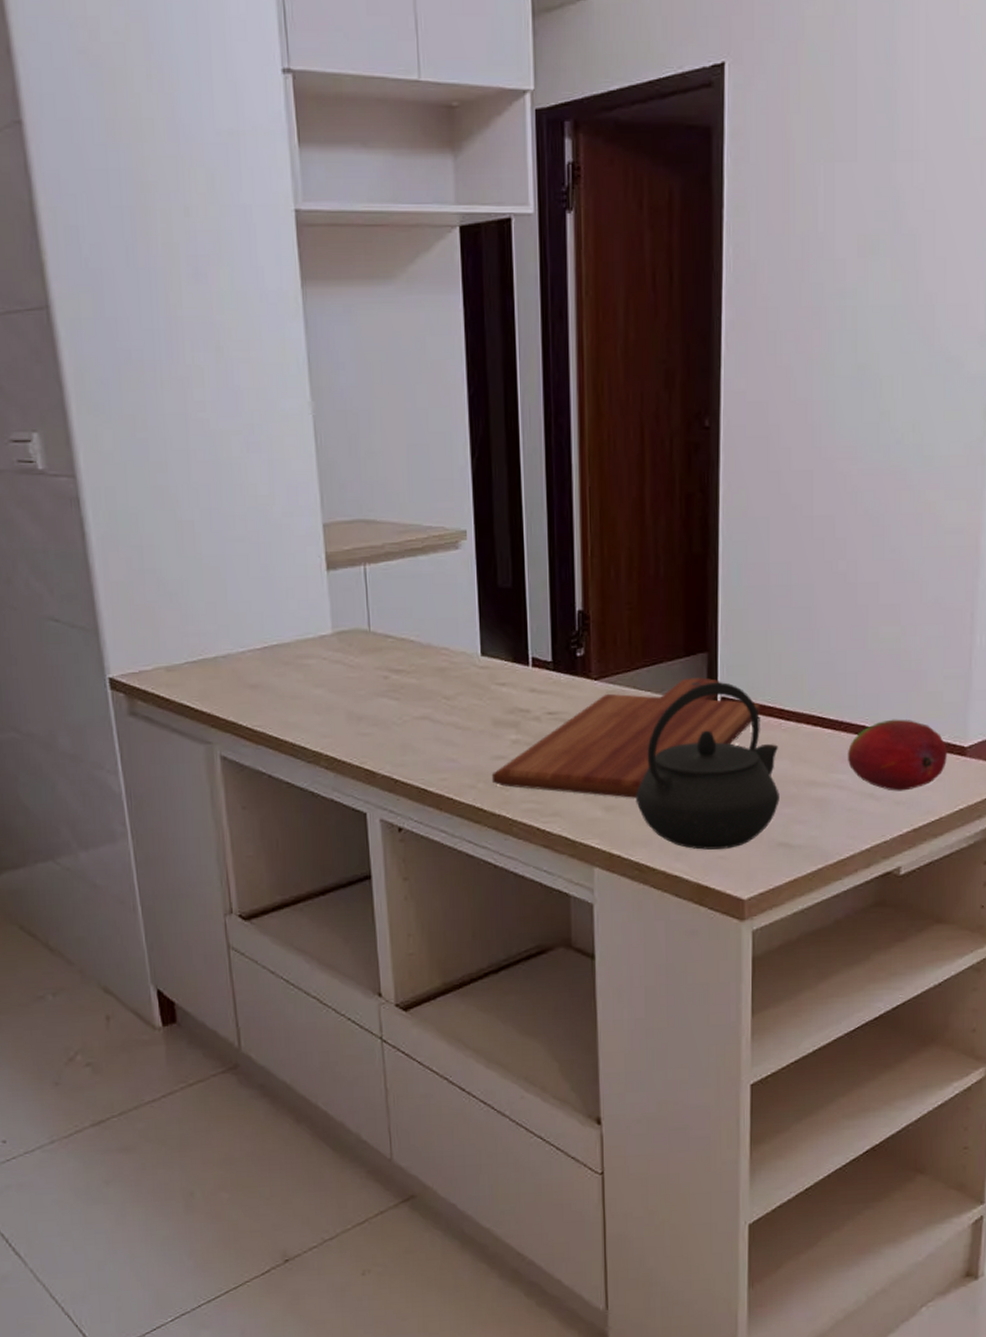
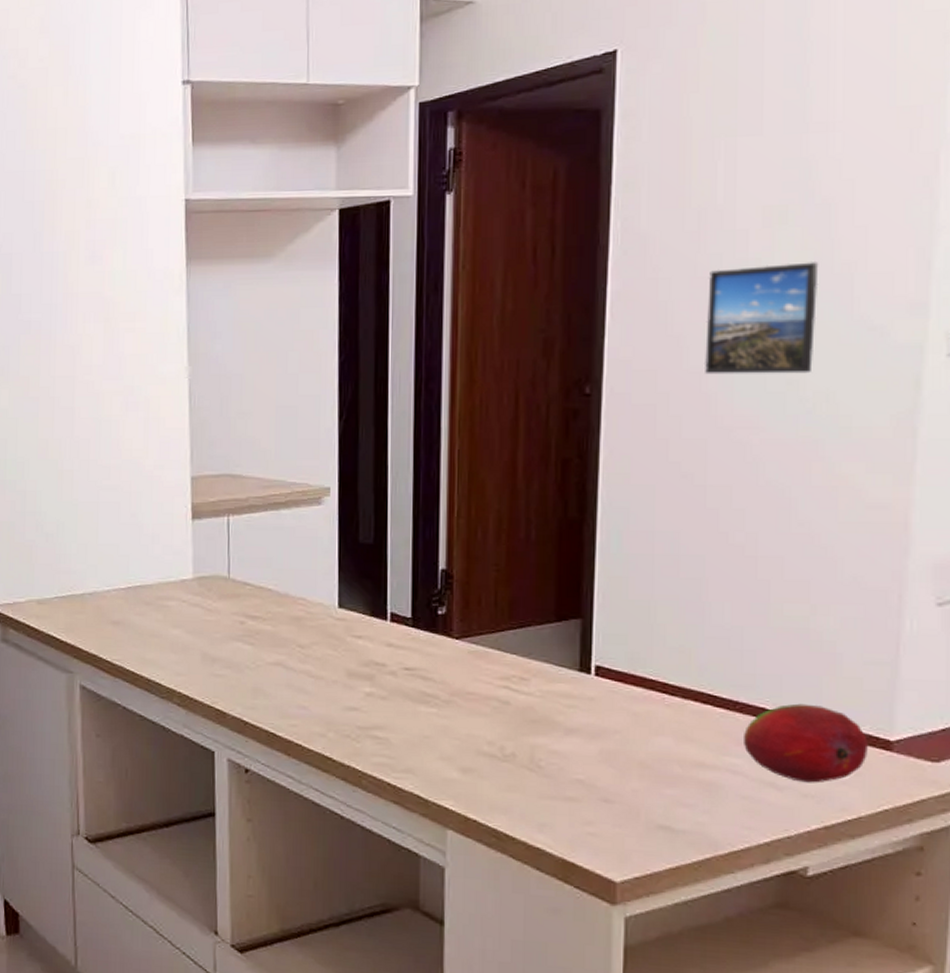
cutting board: present [491,677,761,798] -> none [342,643,642,762]
kettle: present [635,682,780,850] -> none [496,650,661,826]
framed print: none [810,291,906,406] -> present [705,260,819,375]

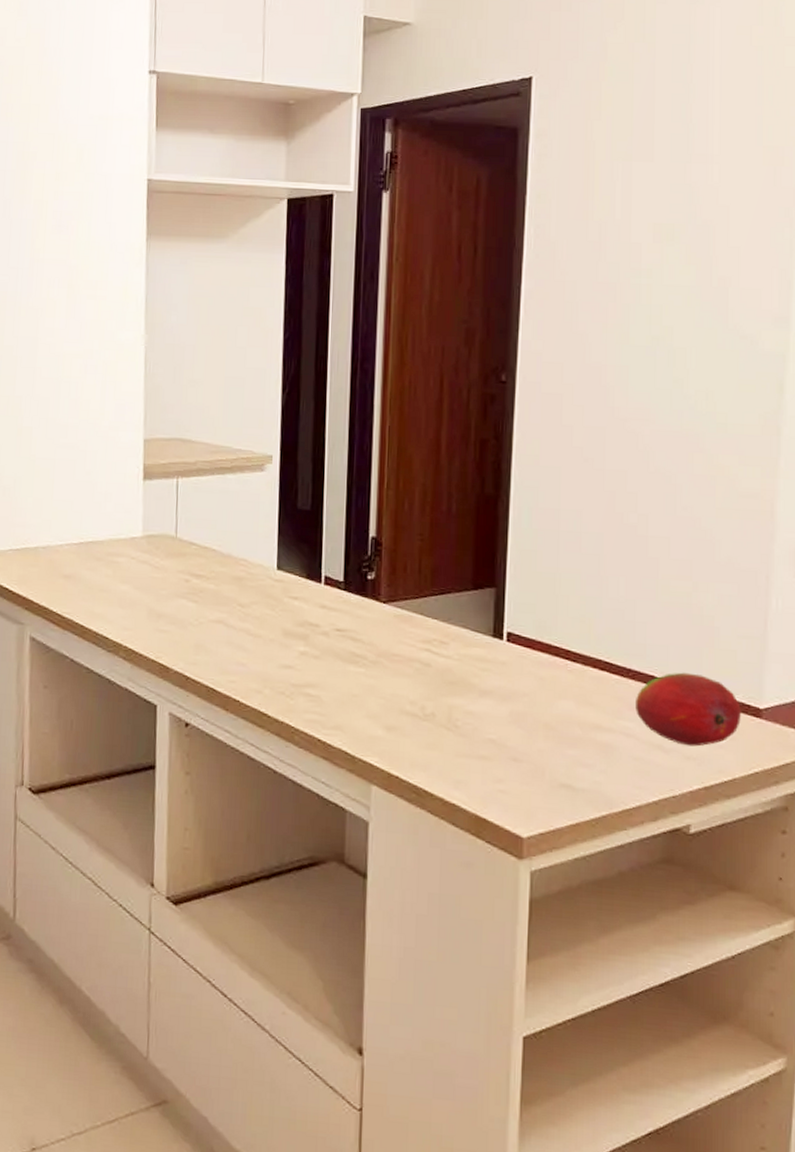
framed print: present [705,260,819,375] -> none [604,274,700,374]

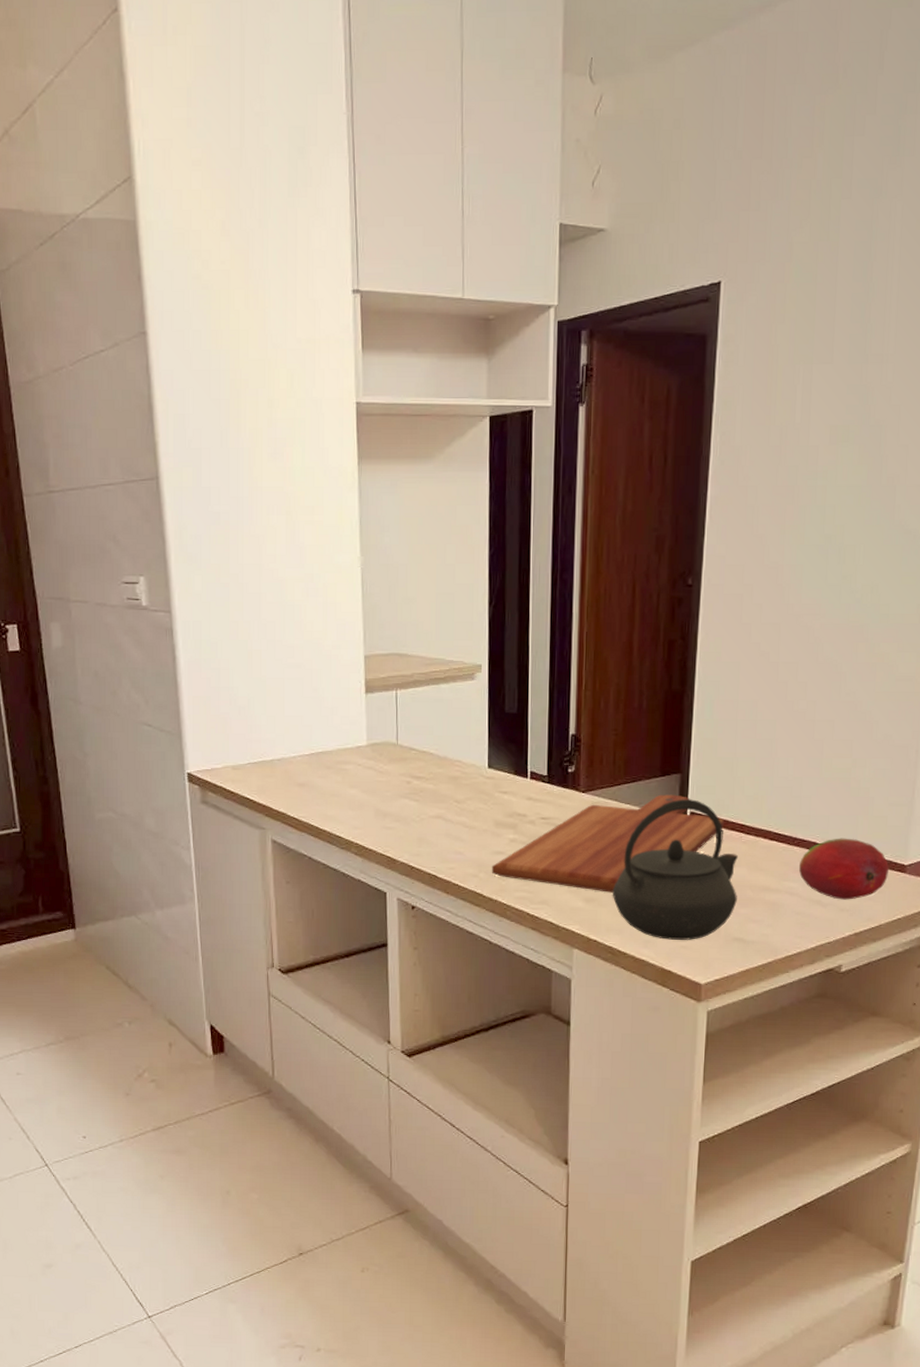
cutting board: none [277,610,547,721] -> present [491,794,725,893]
kettle: none [417,617,563,784] -> present [612,799,738,940]

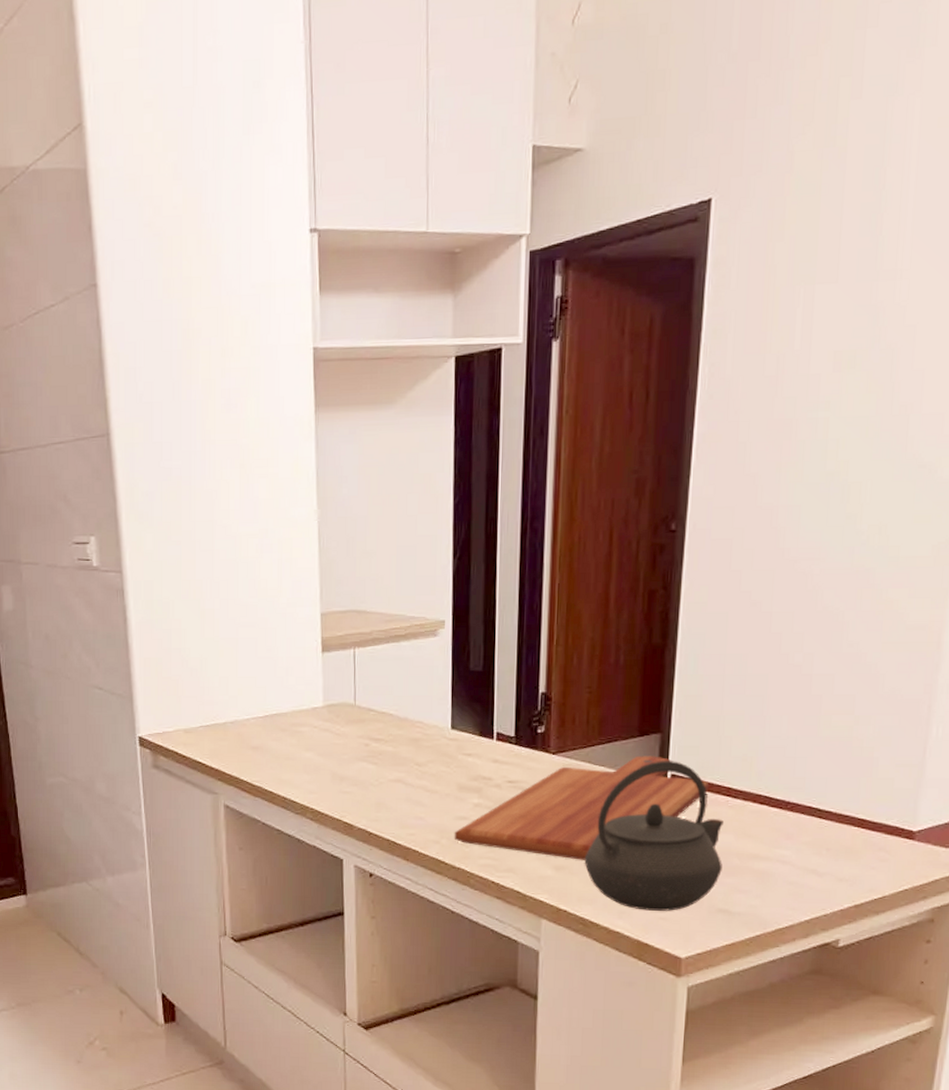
fruit: present [799,838,889,900] -> none [792,802,895,869]

